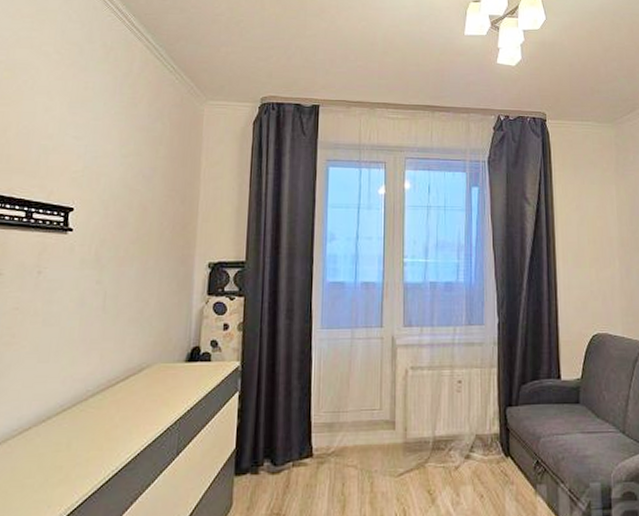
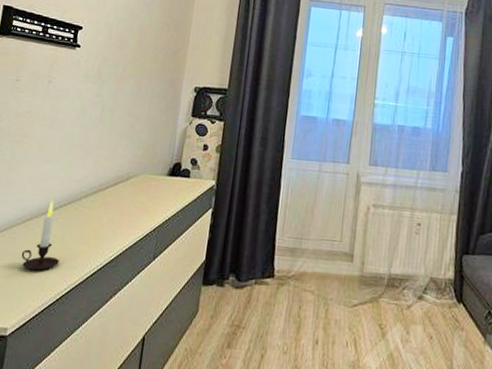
candle: none [20,404,67,486] -> present [21,200,60,271]

